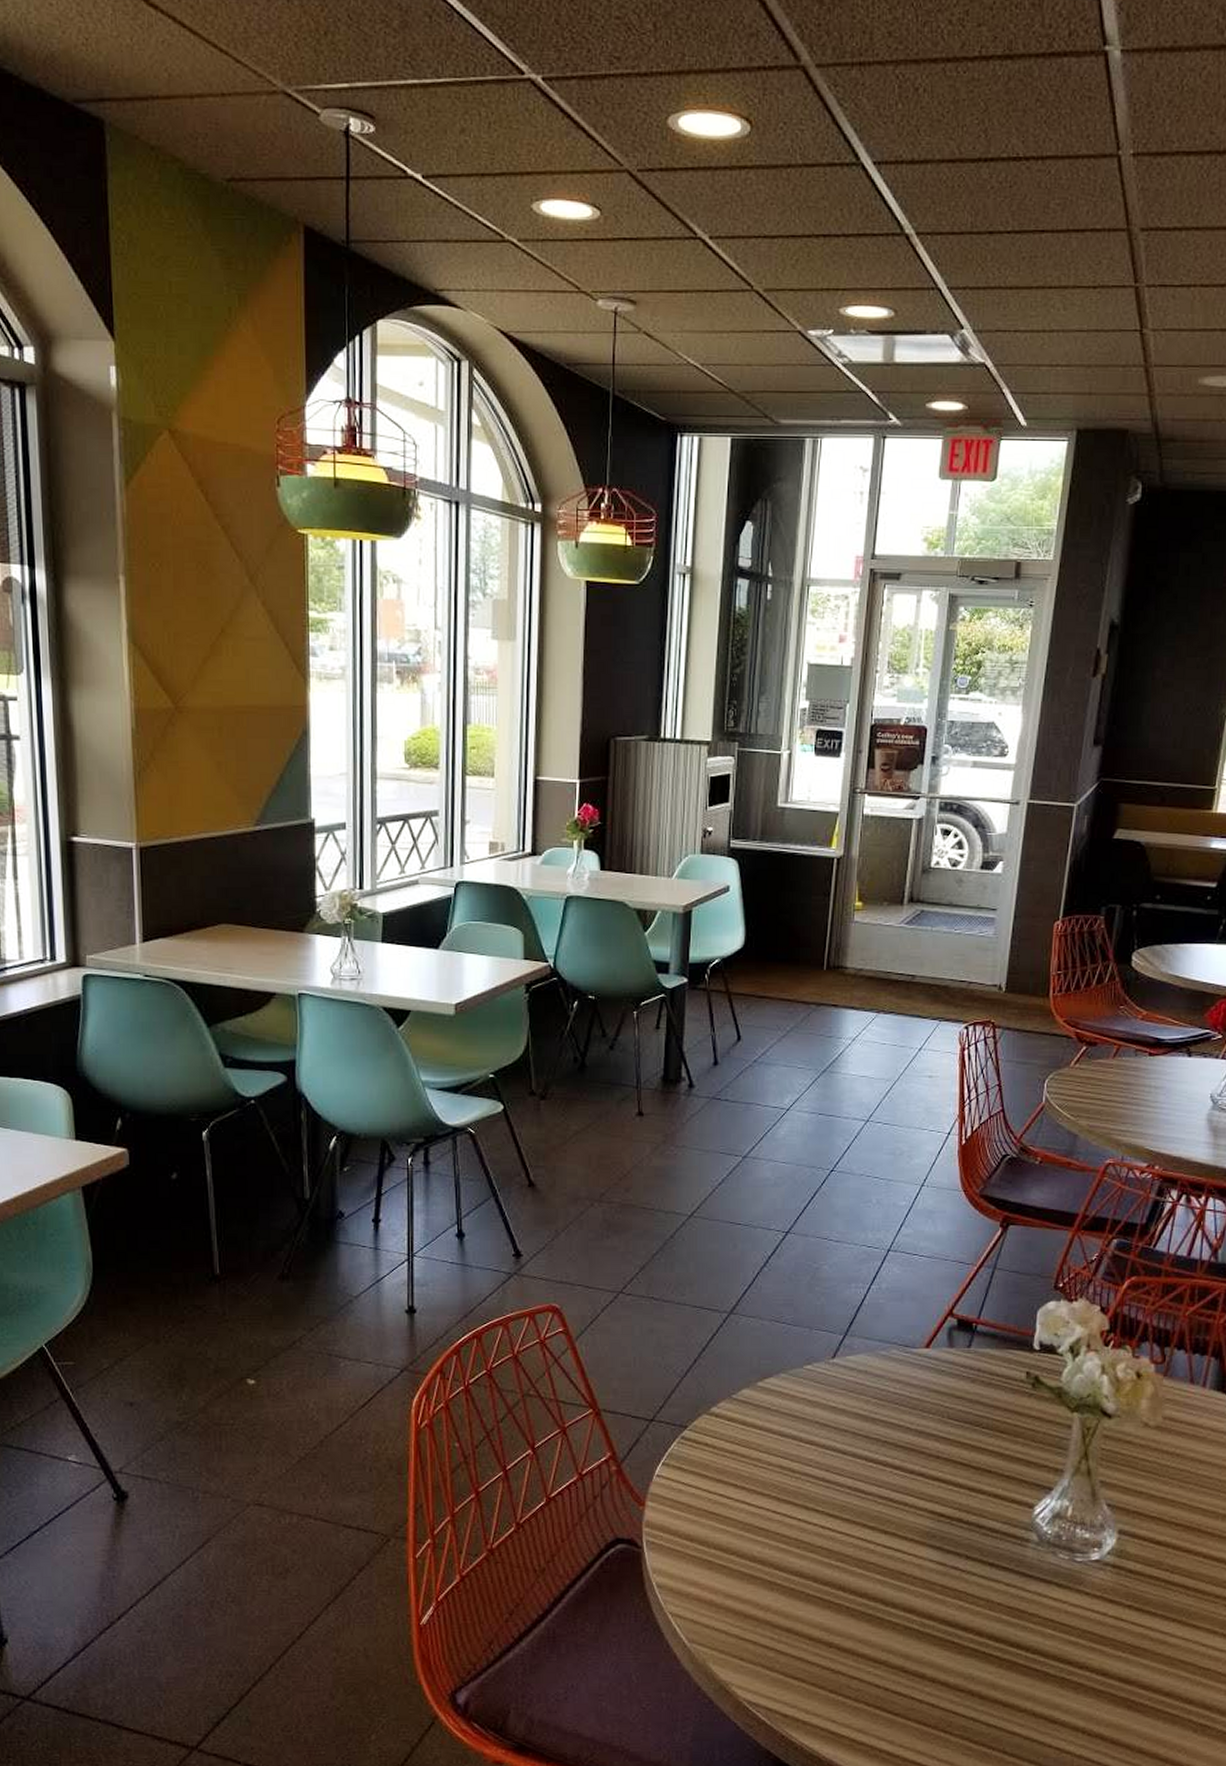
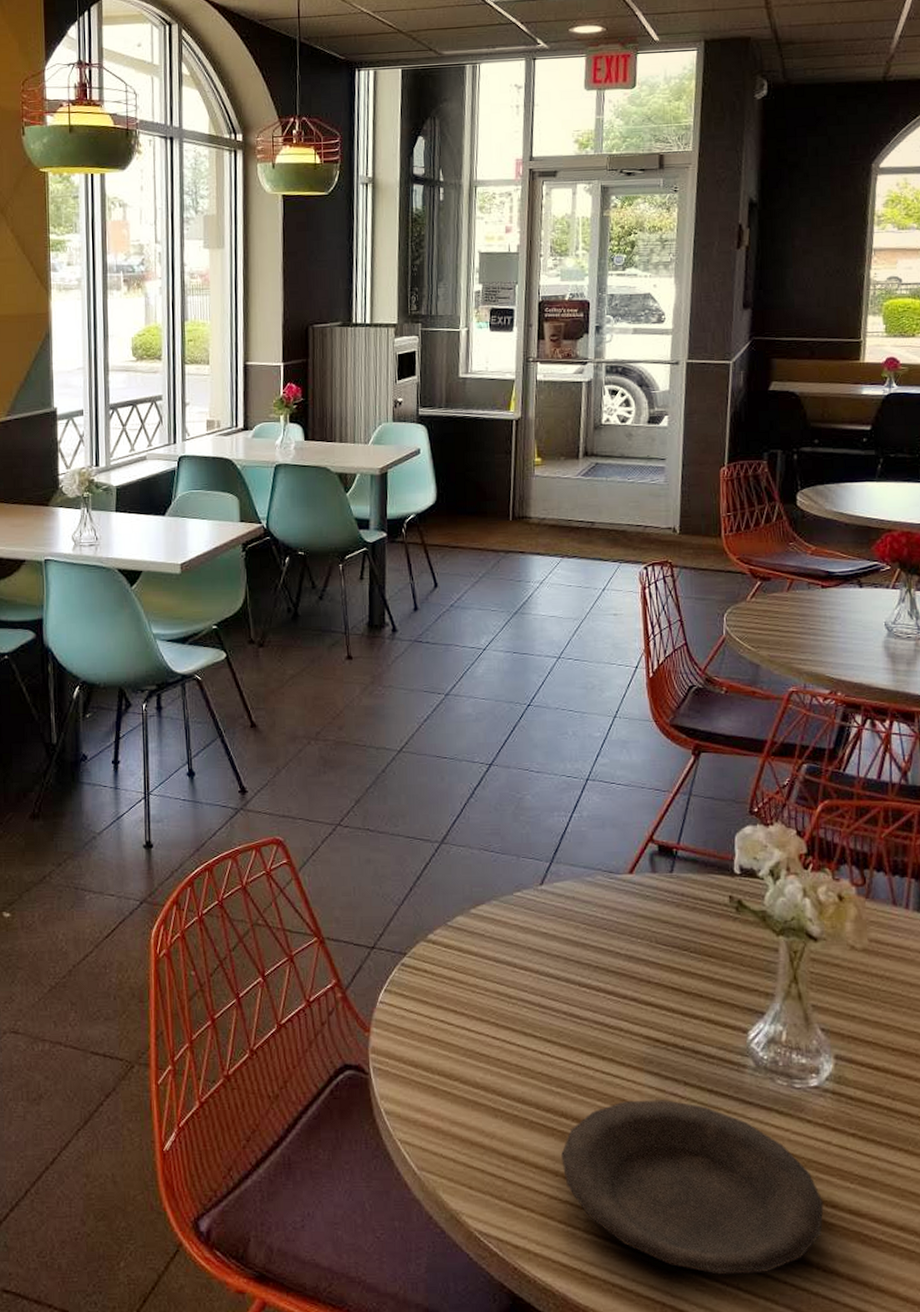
plate: none [836,1573,1094,1740] -> present [561,1100,824,1275]

